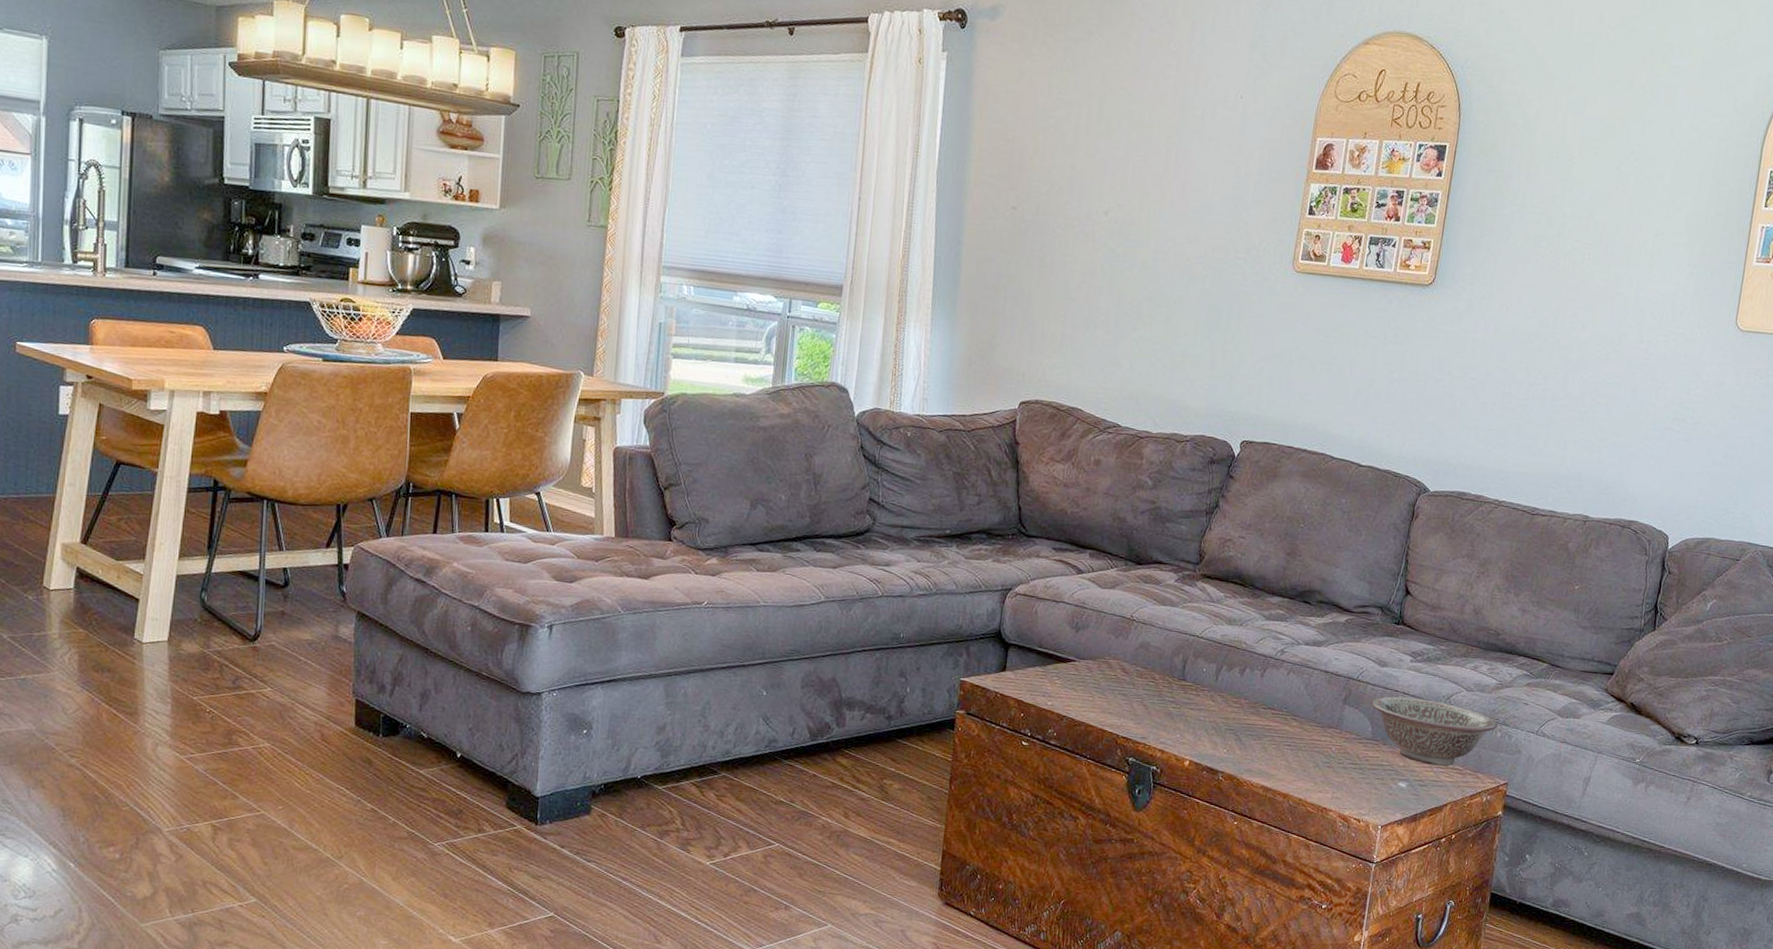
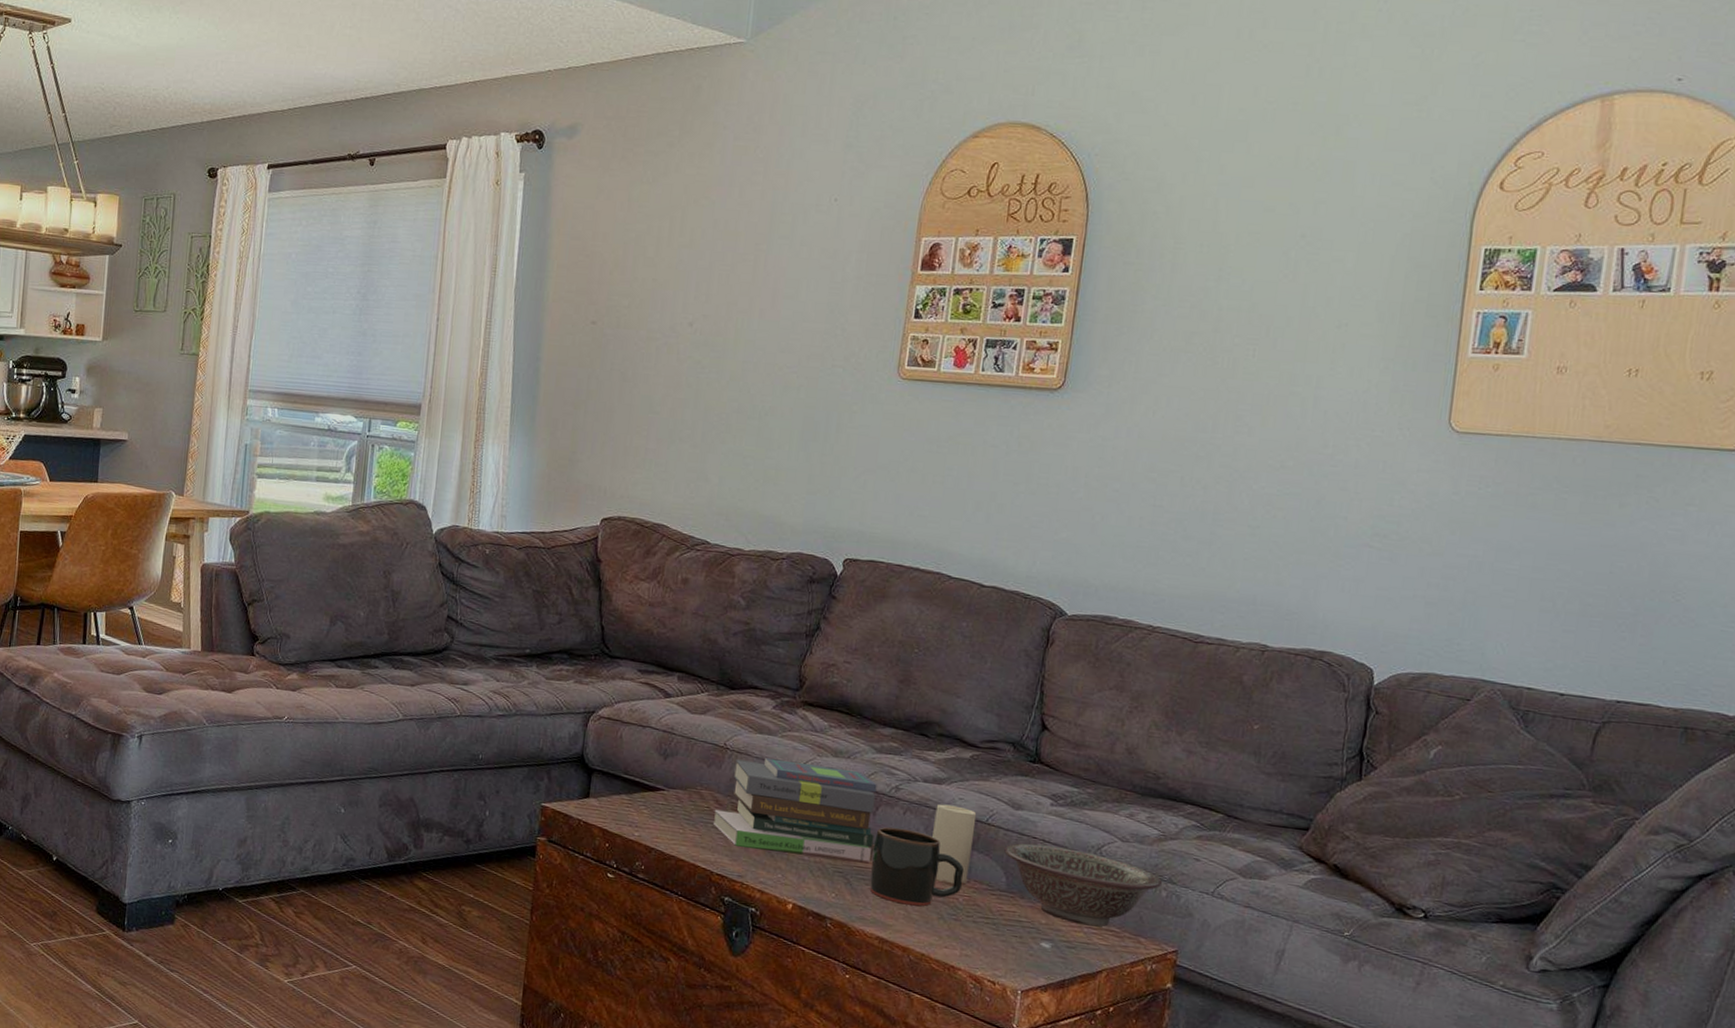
books: none [1119,628,1265,721] -> present [712,758,877,864]
mug: none [1256,686,1338,757] -> present [869,827,965,907]
candle: none [1311,664,1349,736] -> present [932,804,977,886]

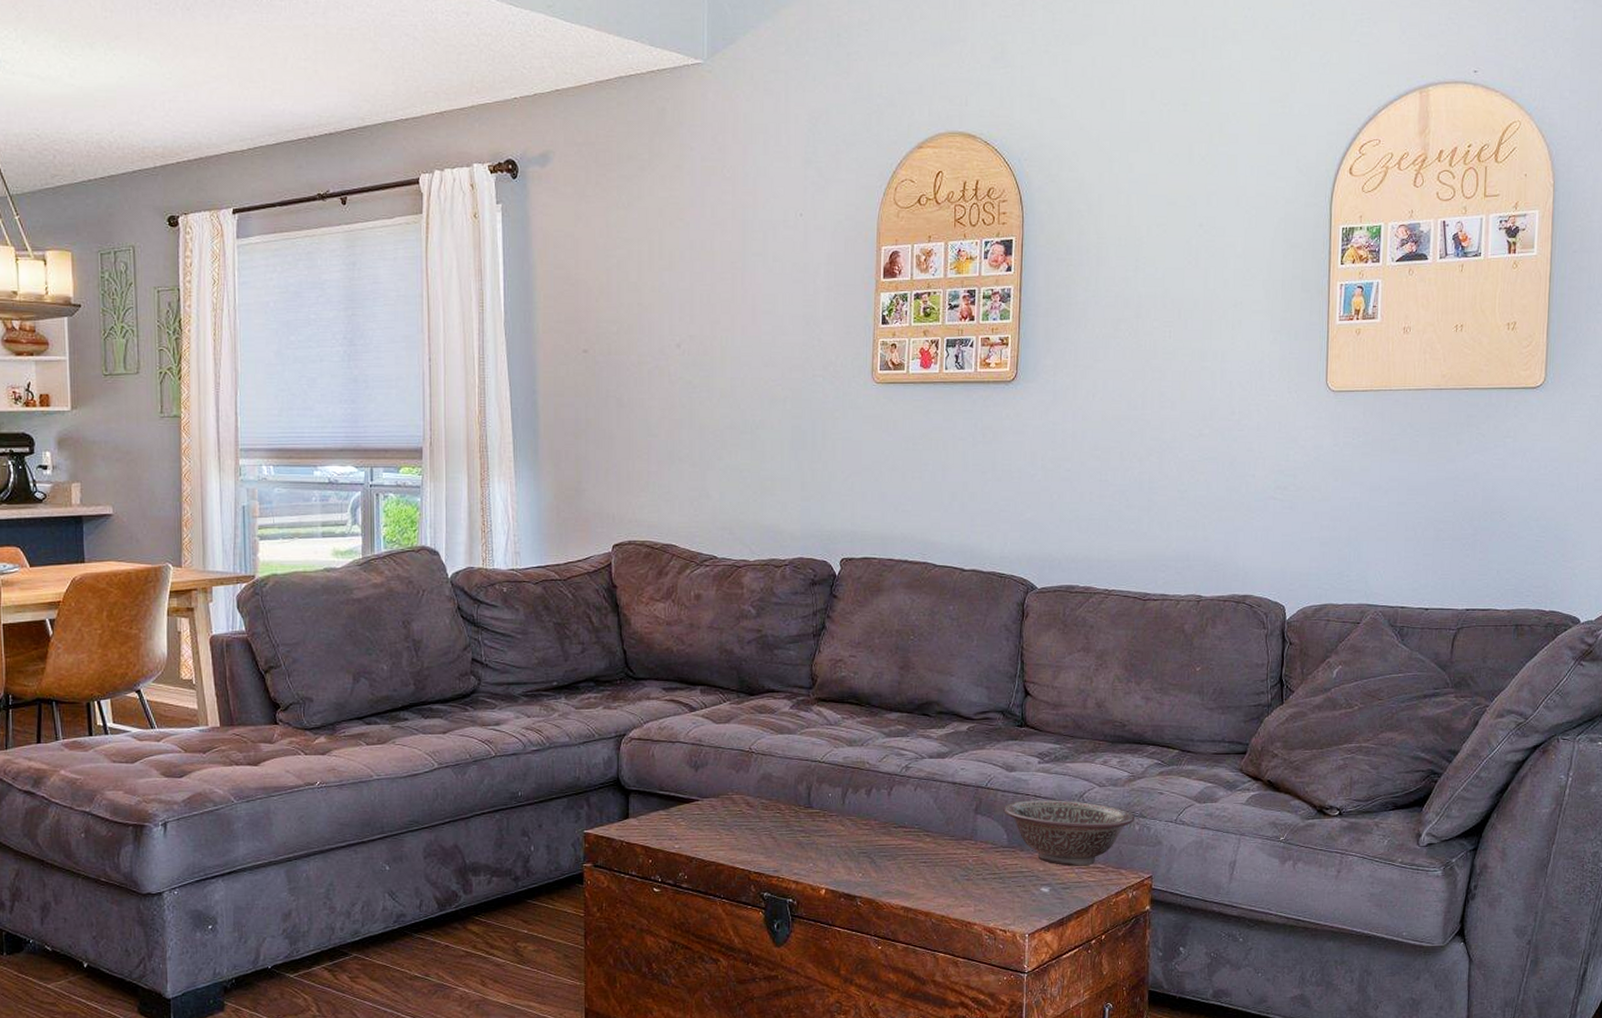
books: present [712,758,877,864] -> none [746,756,891,843]
mug: present [869,827,965,907] -> none [890,803,971,873]
candle: present [932,804,977,886] -> none [941,776,977,848]

